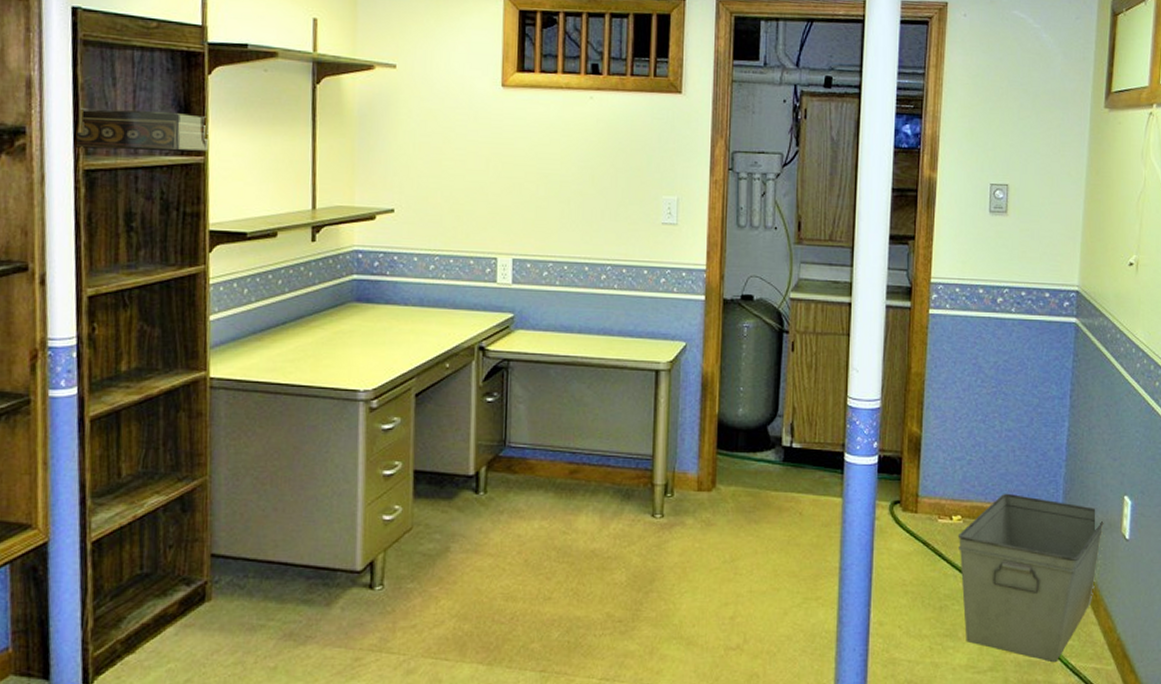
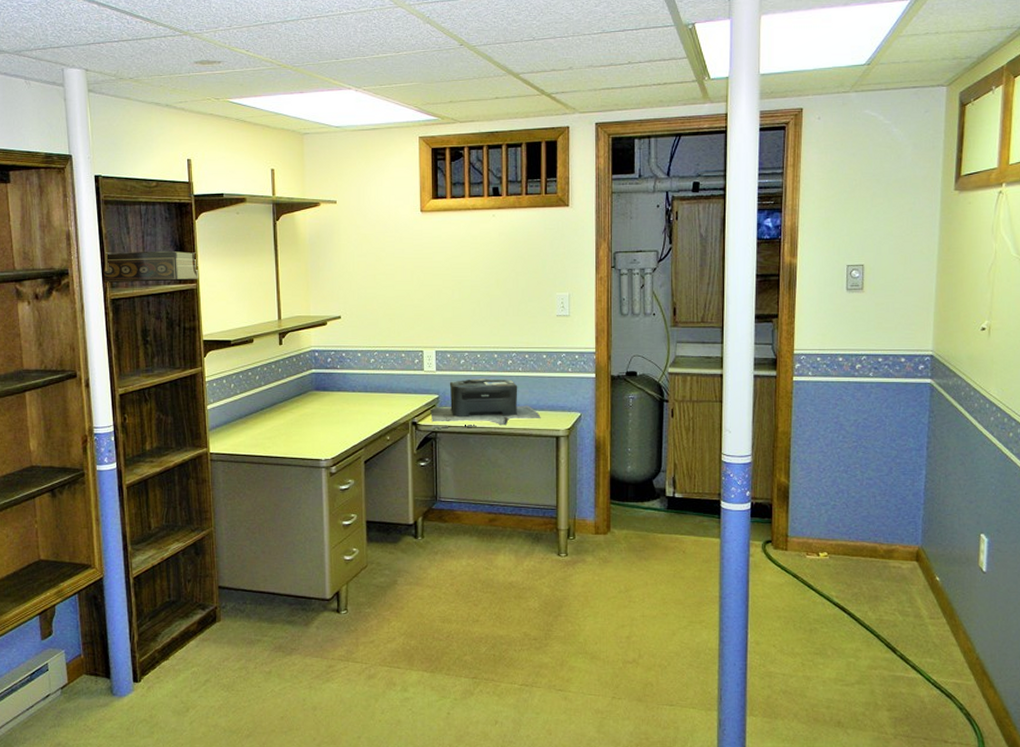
printer: none [502,295,638,357] -> present [430,378,541,429]
storage bin: present [957,493,1105,661] -> none [824,533,963,677]

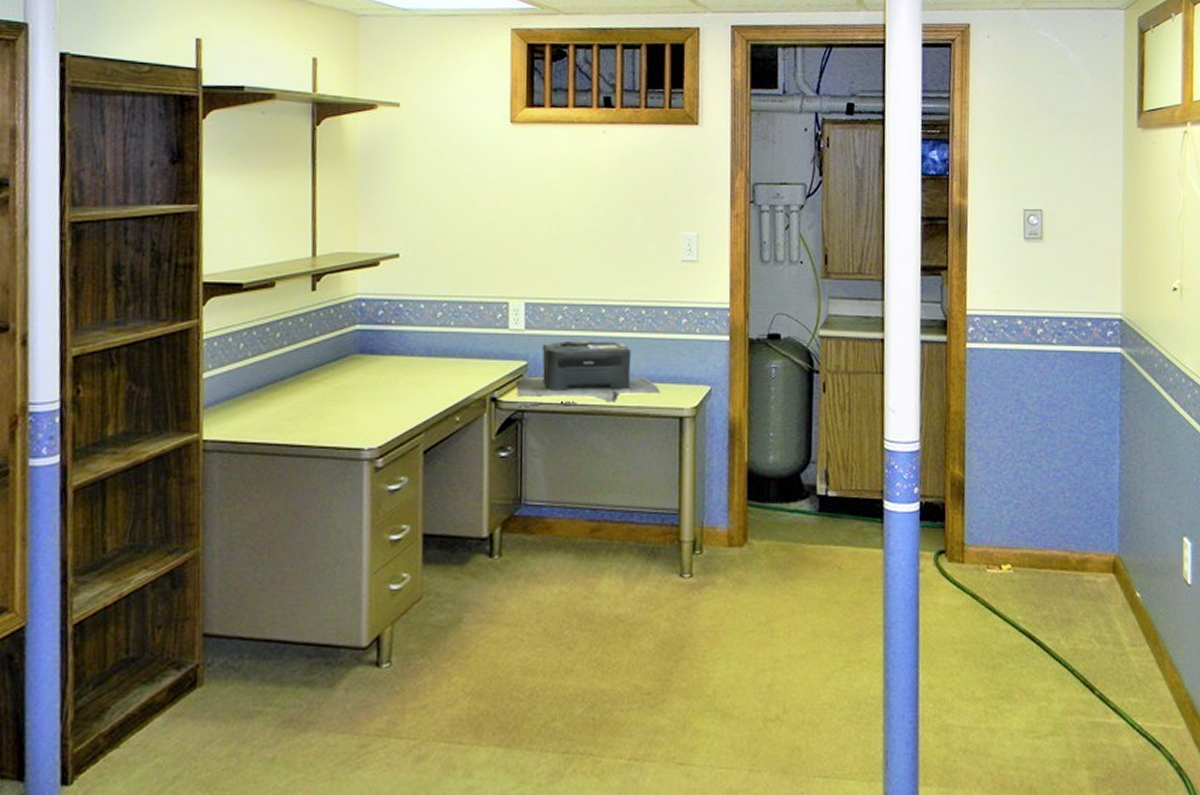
decorative box: present [104,250,199,283] -> none [62,157,203,200]

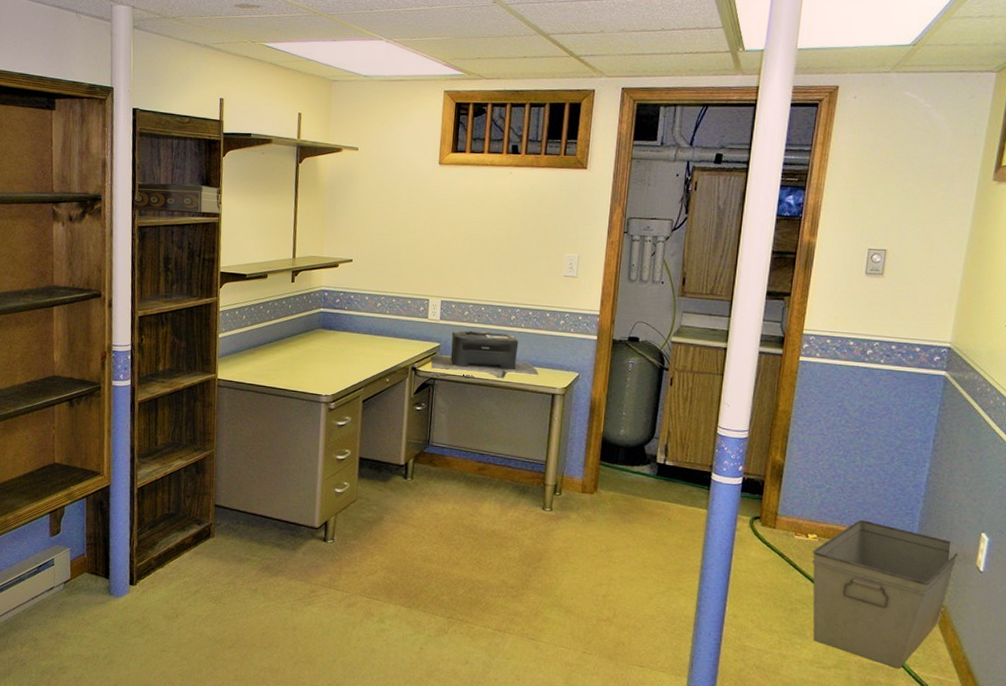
decorative box: none [62,157,203,200] -> present [133,182,222,215]
storage bin: none [1008,538,1166,722] -> present [812,519,959,668]

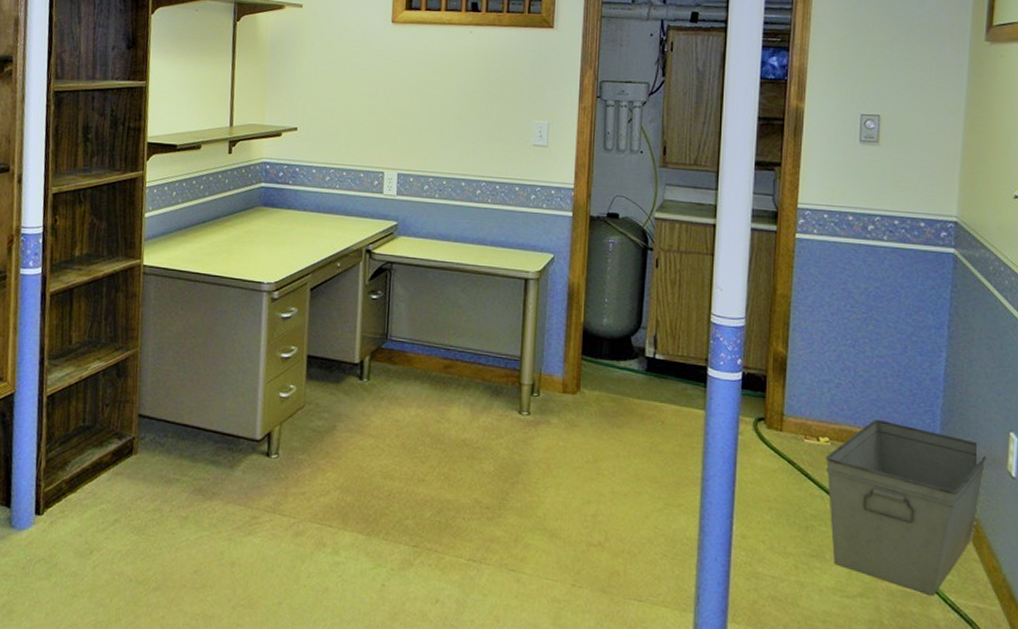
decorative box: present [133,182,222,215] -> none [49,41,150,78]
printer: present [430,330,539,379] -> none [387,207,509,262]

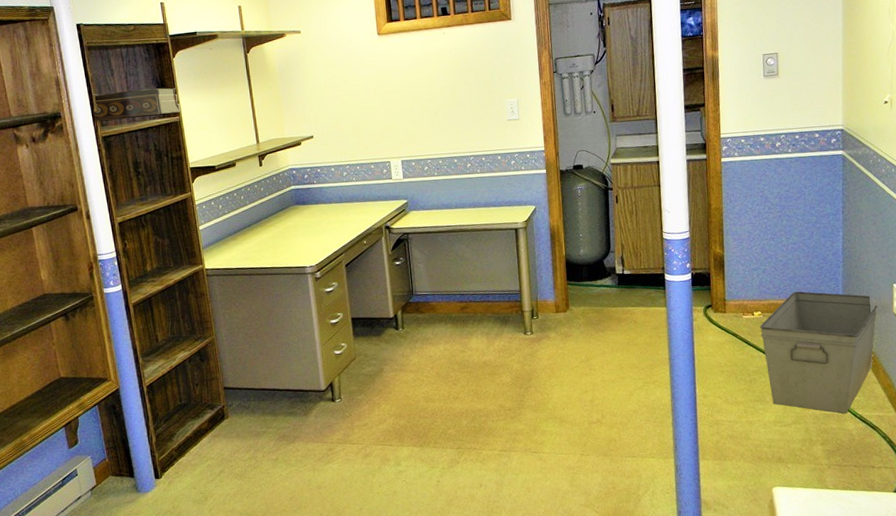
decorative box: none [49,41,150,78] -> present [93,87,181,122]

